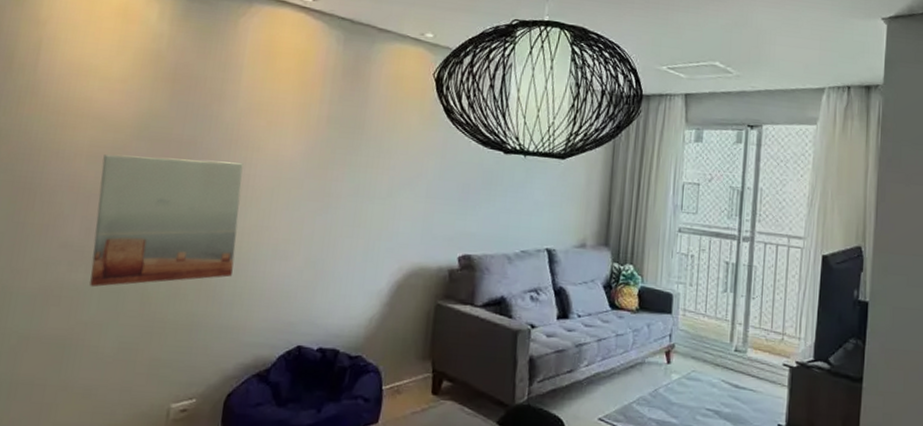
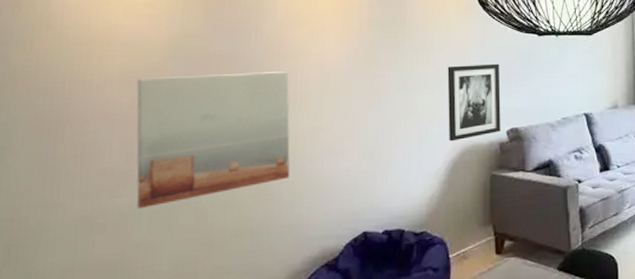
wall art: none [396,177,459,261] -> present [447,63,501,142]

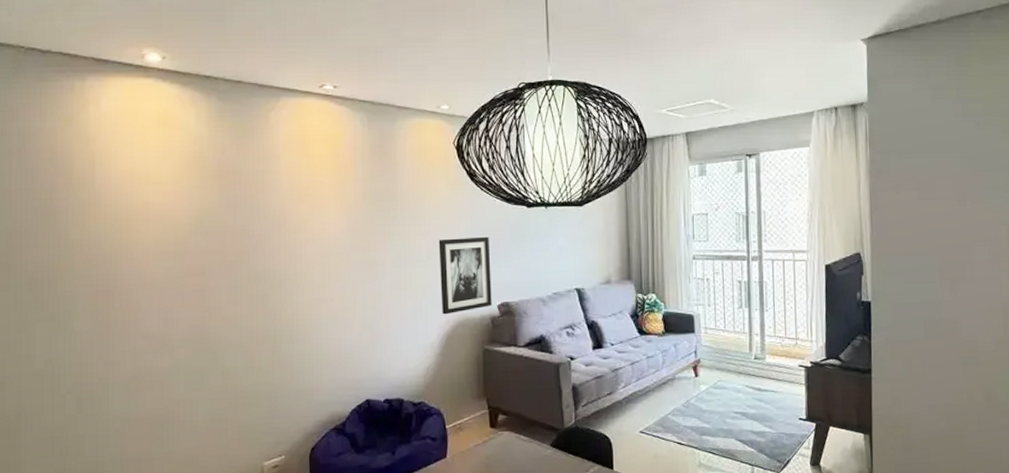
wall art: present [136,71,290,210] -> none [168,245,299,370]

